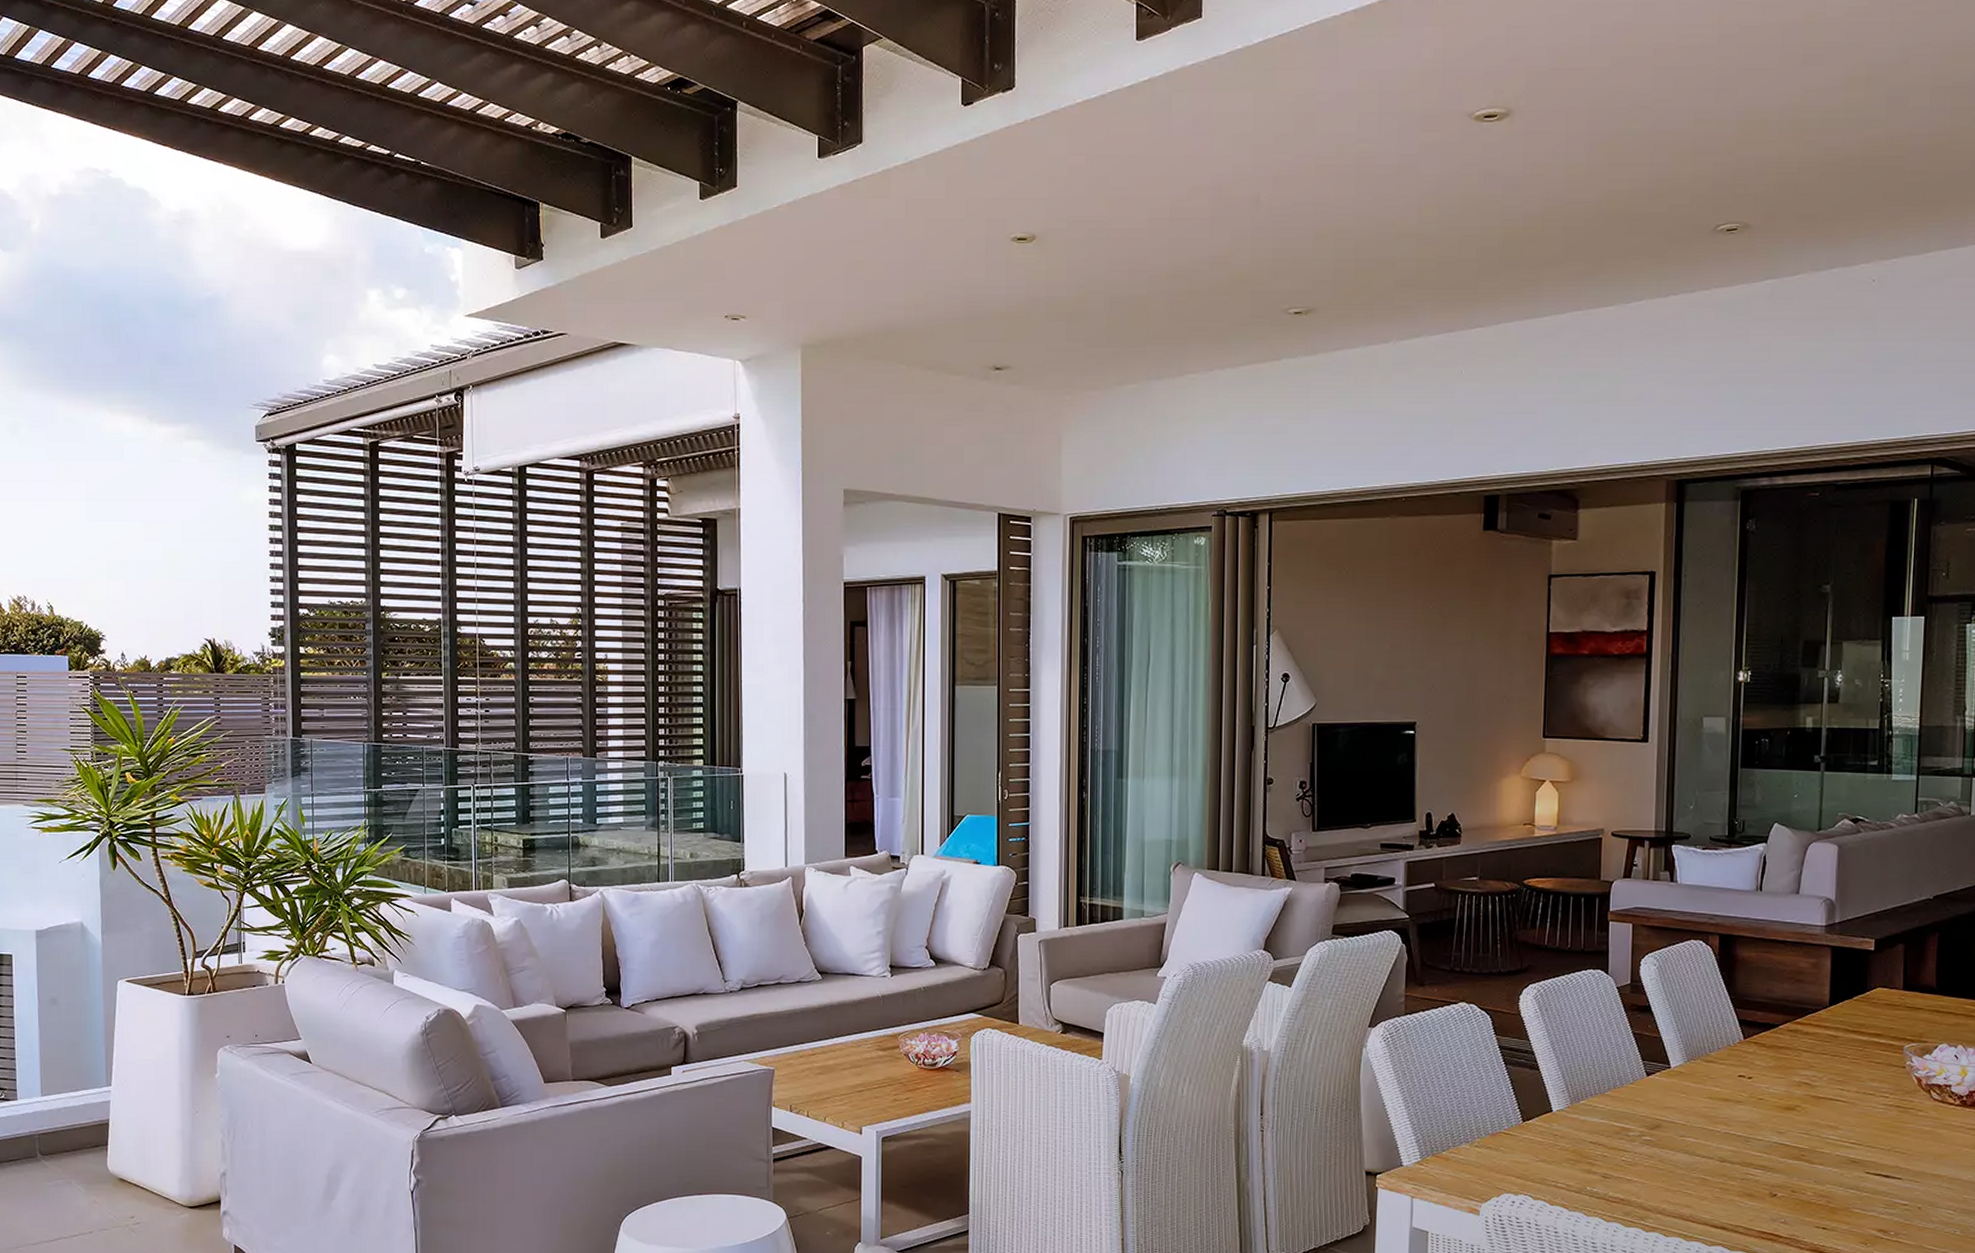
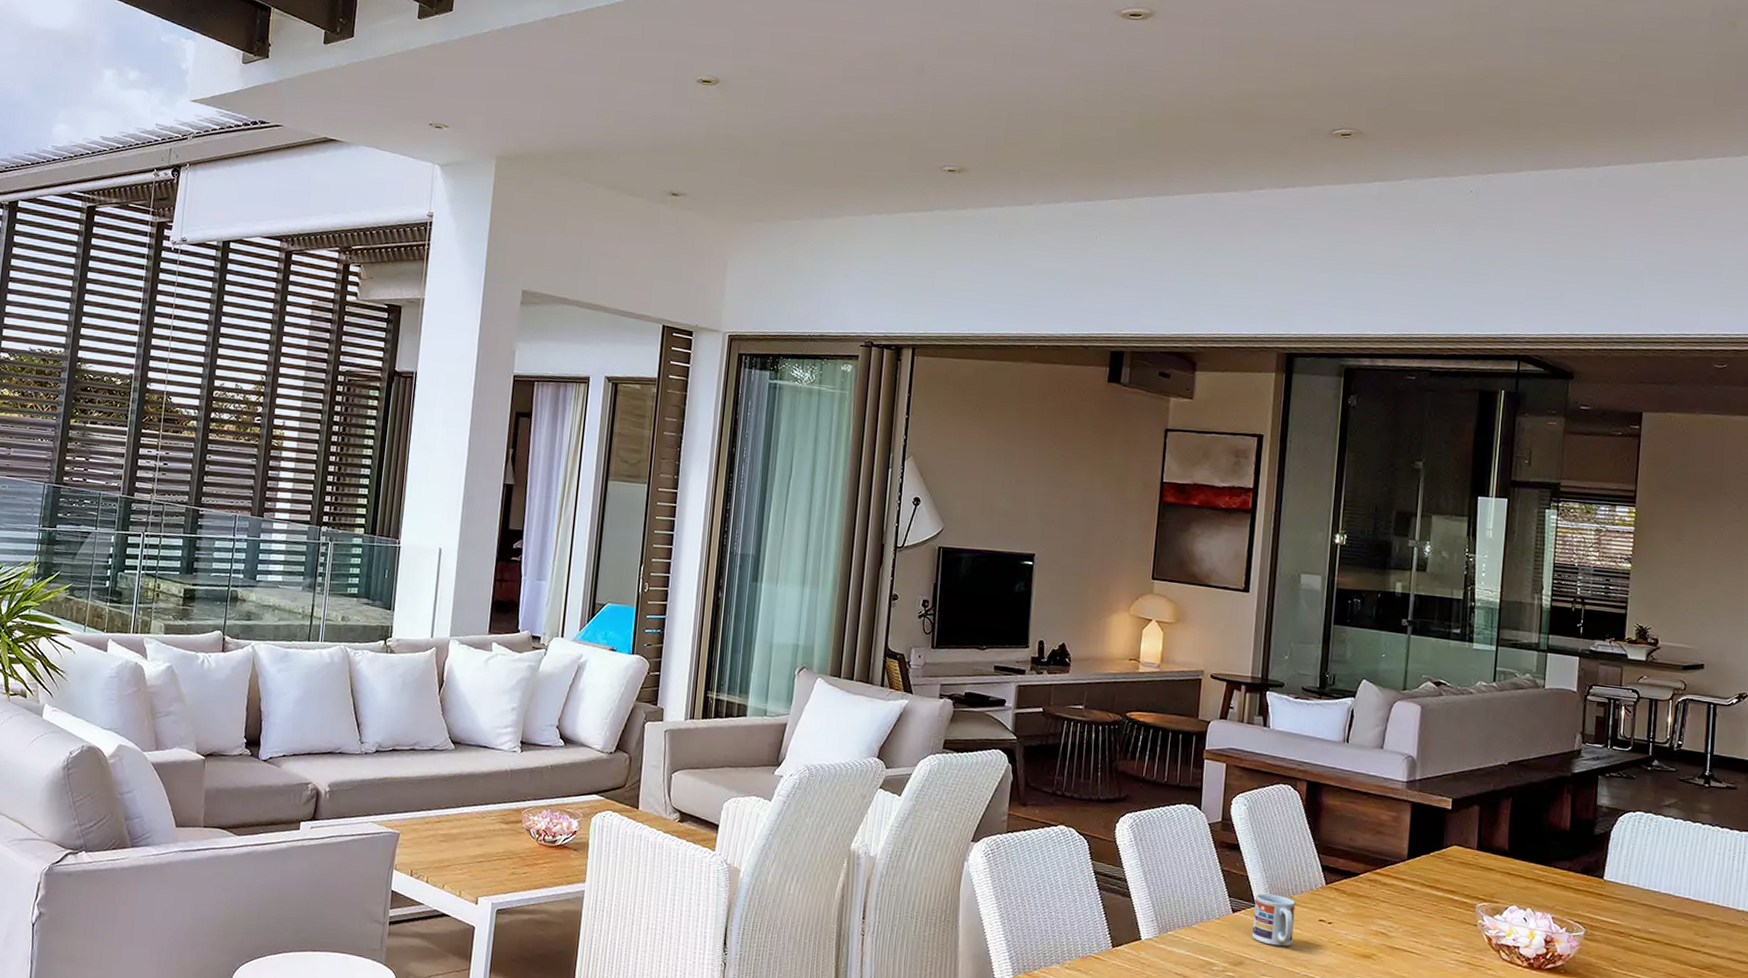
cup: none [1668,1053,1713,1106] -> present [1251,893,1296,947]

